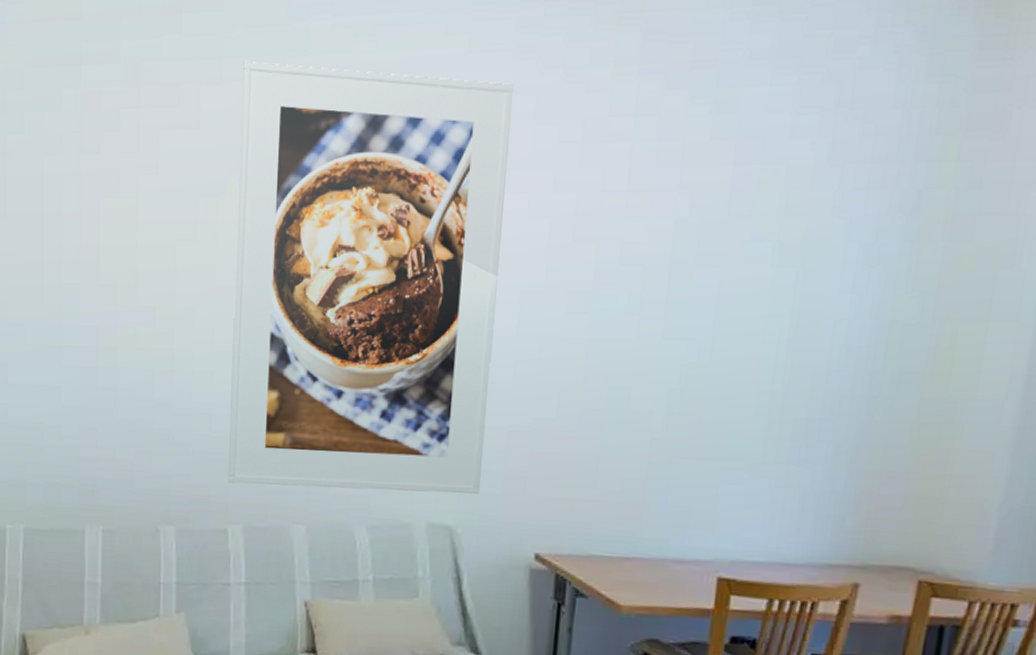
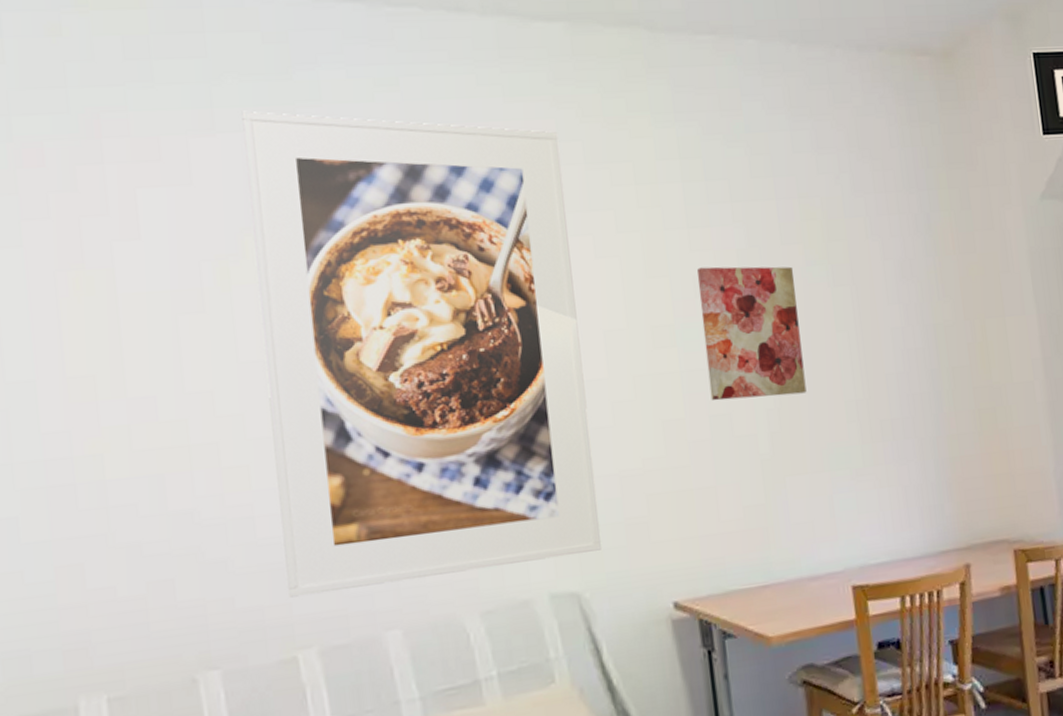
wall art: none [613,234,735,378] -> present [697,266,807,401]

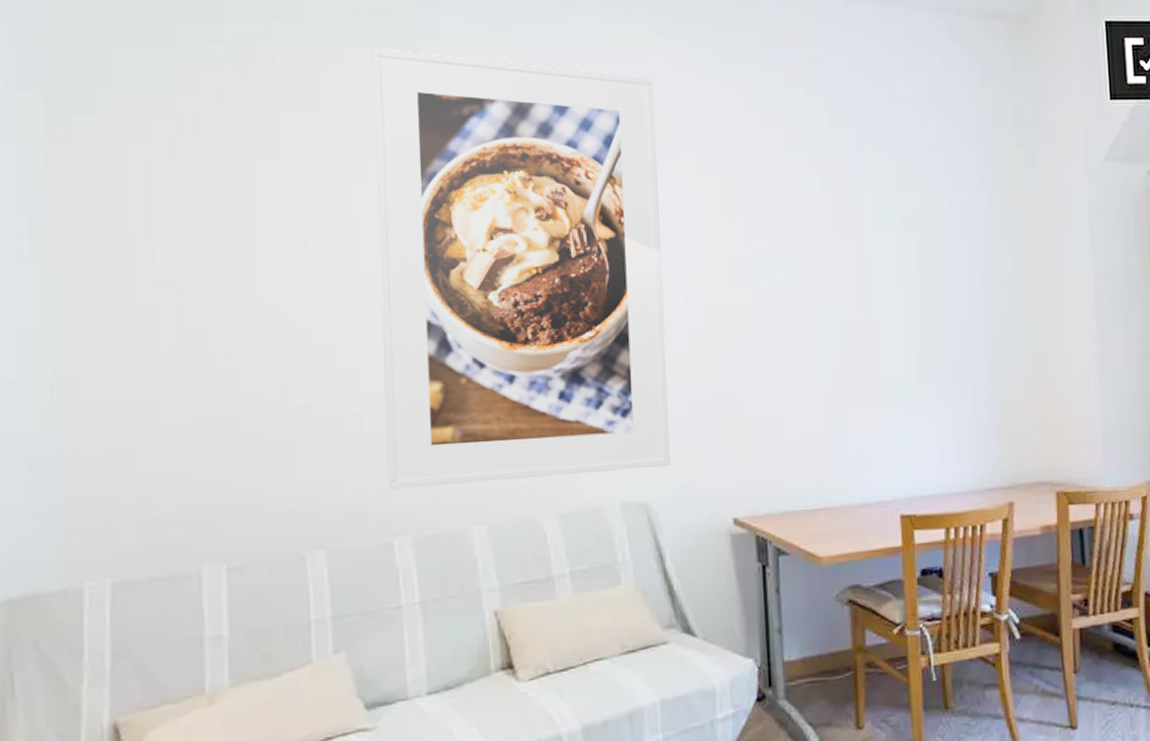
wall art: present [697,266,807,401] -> none [773,209,869,335]

